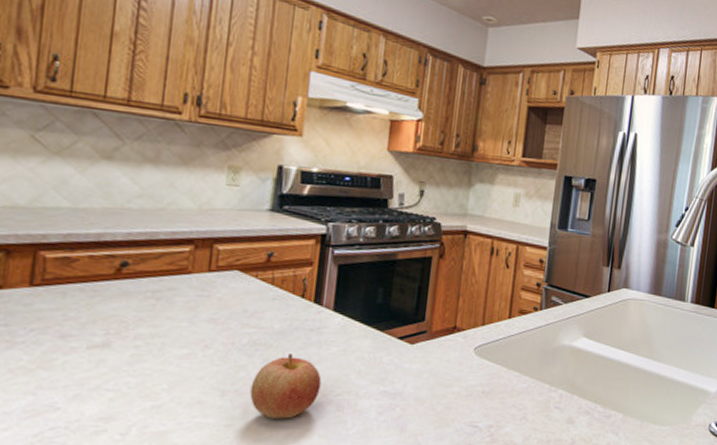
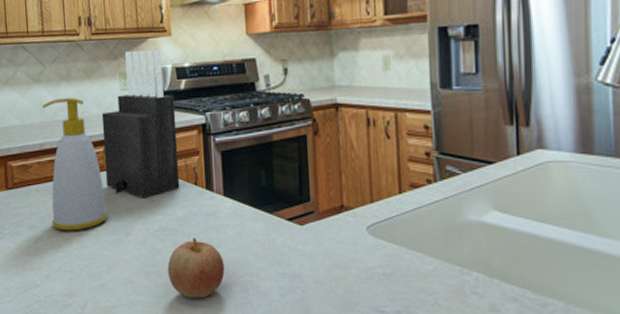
soap bottle: none [95,182,183,342] -> present [42,97,108,231]
knife block: none [186,143,294,309] -> present [101,50,180,199]

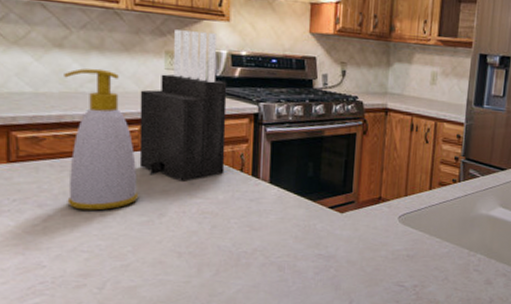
apple: present [167,238,225,299] -> none [202,221,263,277]

